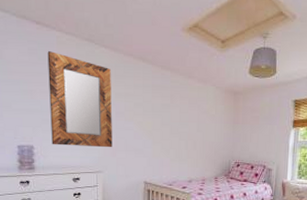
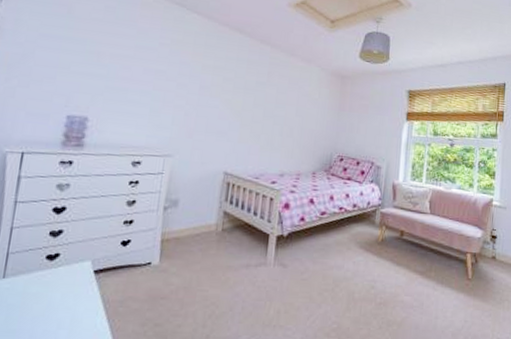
home mirror: present [47,51,113,148] -> none [112,11,201,128]

